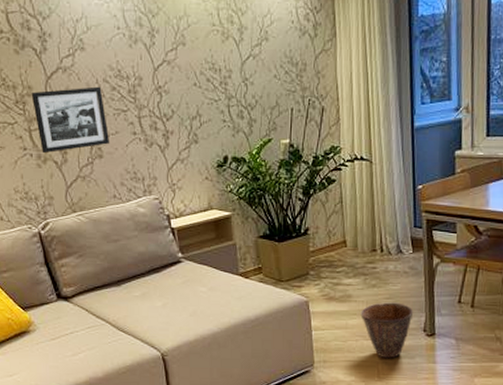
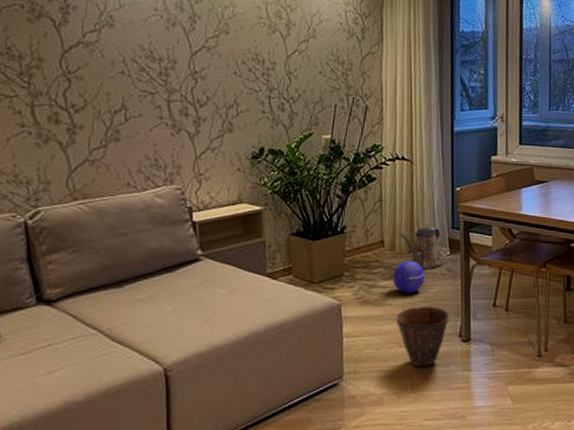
picture frame: present [31,86,110,154] -> none [40,64,131,133]
decorative ball: none [356,258,388,290] -> present [393,260,425,293]
watering can: none [362,227,407,268] -> present [400,227,444,270]

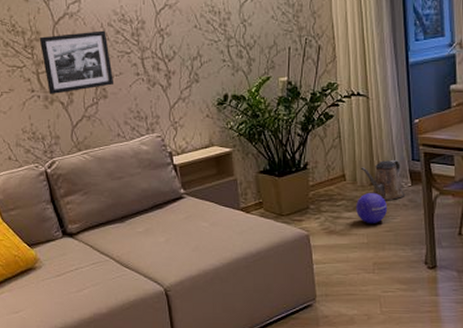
picture frame: none [40,64,131,133] -> present [39,30,115,95]
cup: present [395,306,450,368] -> none [361,235,414,292]

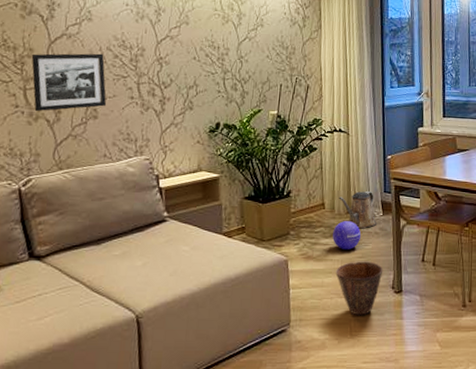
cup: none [361,235,414,292] -> present [335,261,383,316]

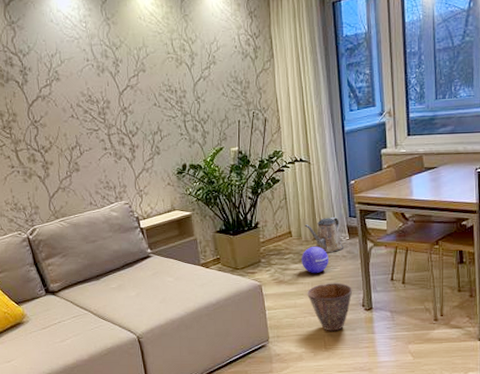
picture frame: present [31,53,107,112] -> none [16,110,85,170]

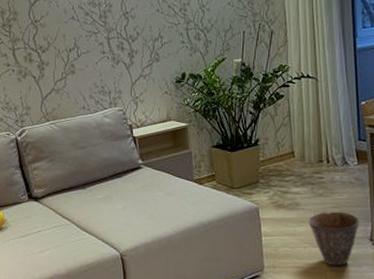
decorative ball: present [302,246,329,273] -> none [304,169,335,199]
watering can: present [304,217,344,253] -> none [309,139,352,179]

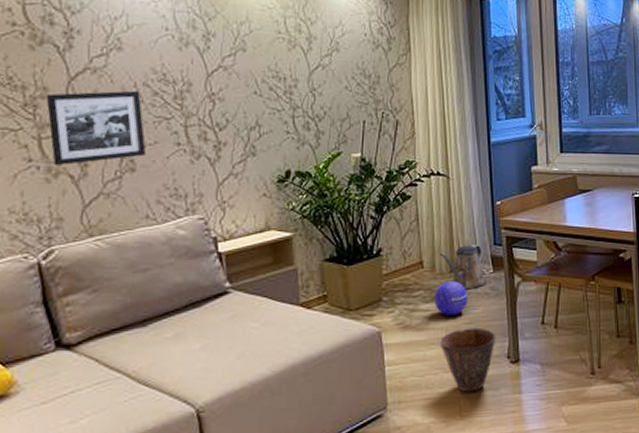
picture frame: none [16,12,82,70] -> present [46,90,147,166]
decorative ball: none [304,169,335,199] -> present [434,280,469,315]
watering can: none [309,139,352,179] -> present [440,245,487,290]

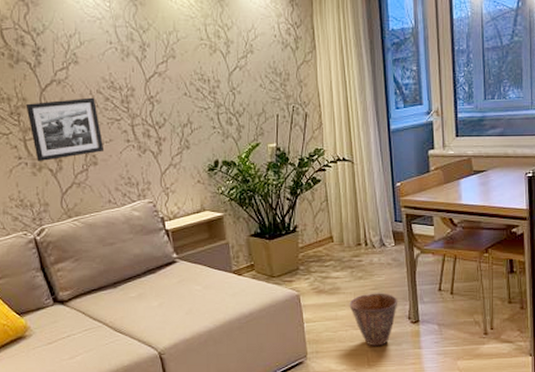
decorative ball: present [434,280,469,315] -> none [344,252,373,282]
watering can: present [440,245,487,290] -> none [347,222,389,261]

